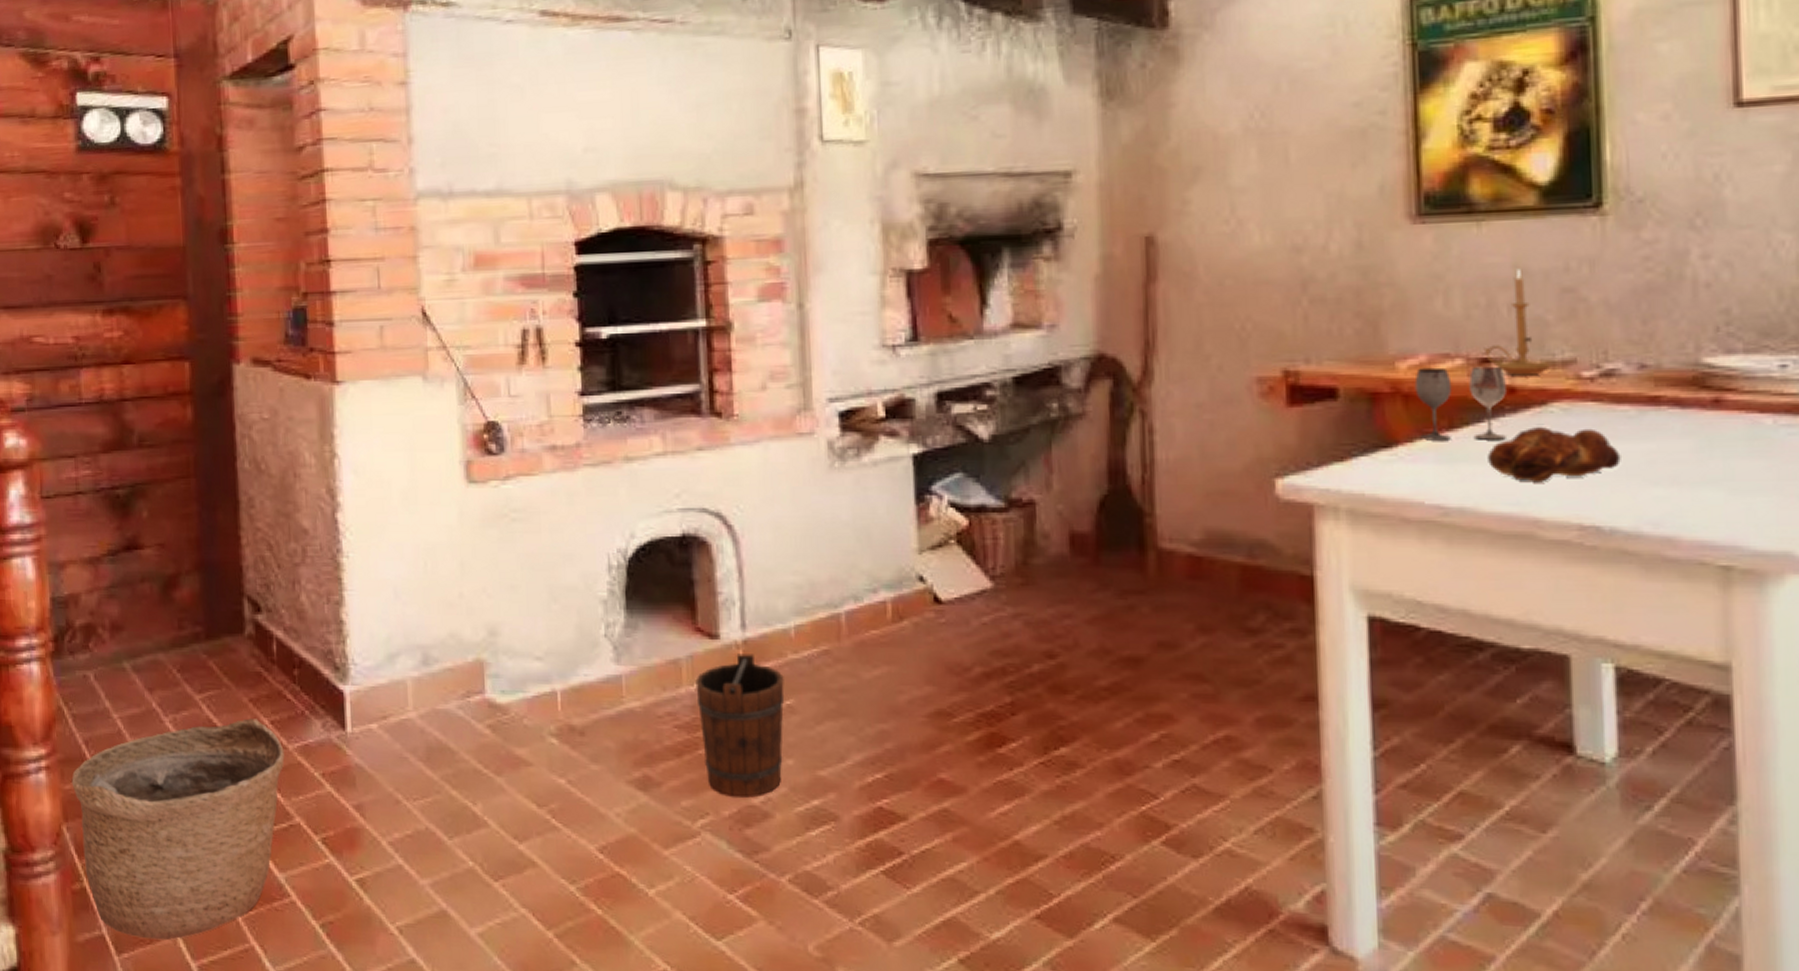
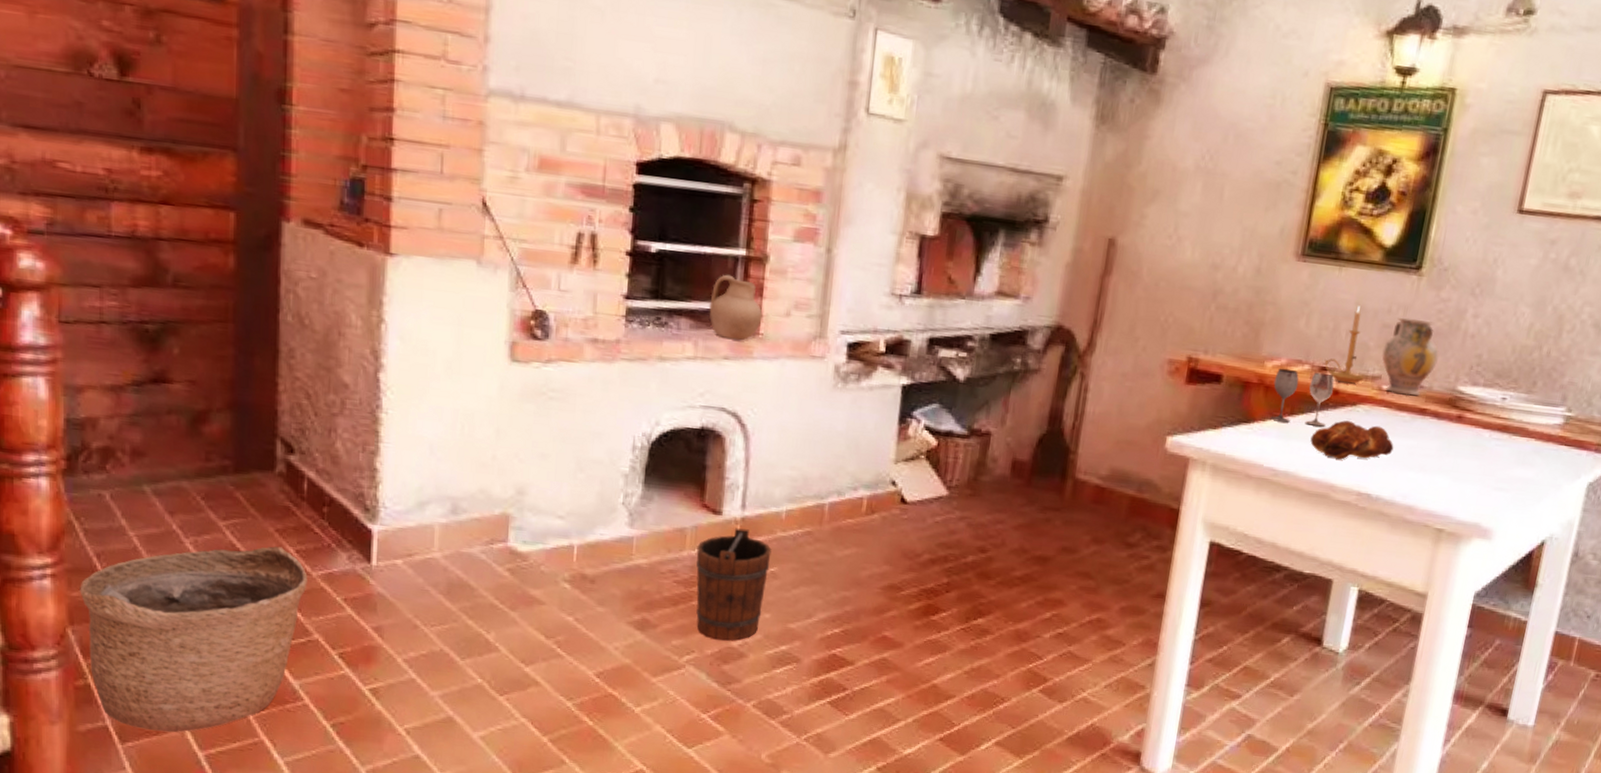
ceramic pitcher: none [673,351,735,427] -> present [709,274,763,341]
ceramic jug: none [1569,273,1662,381] -> present [1381,317,1440,396]

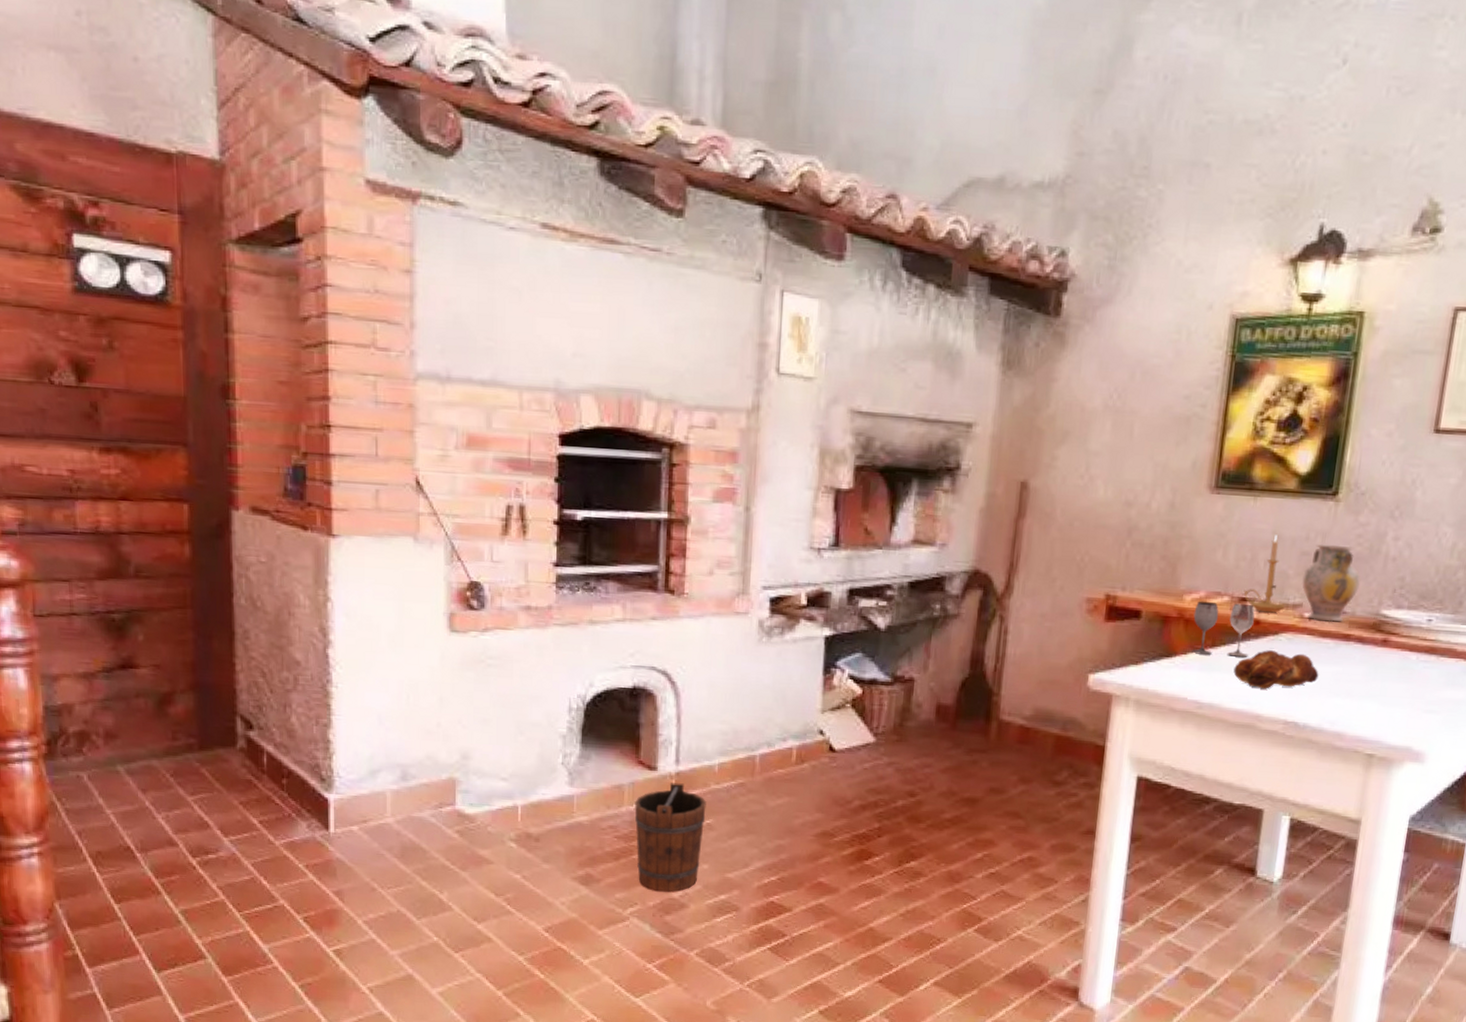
basket: present [80,546,308,733] -> none [64,818,271,998]
ceramic pitcher: present [709,274,763,341] -> none [635,537,687,601]

